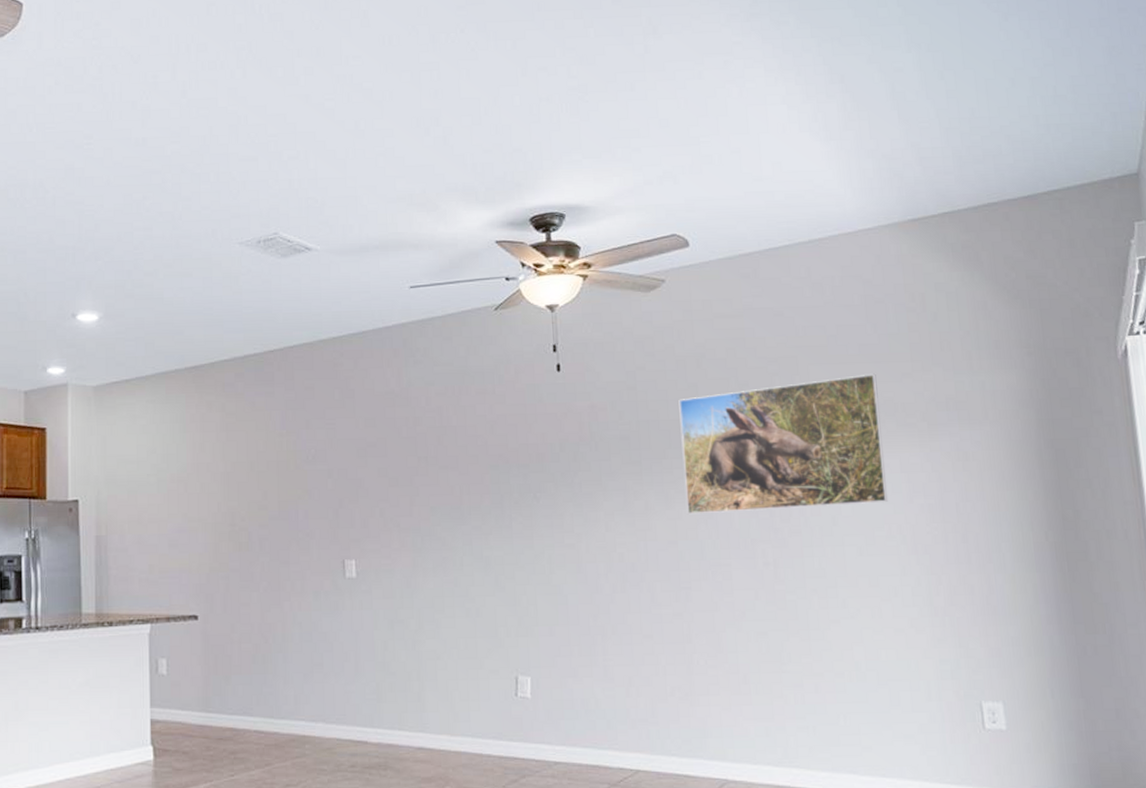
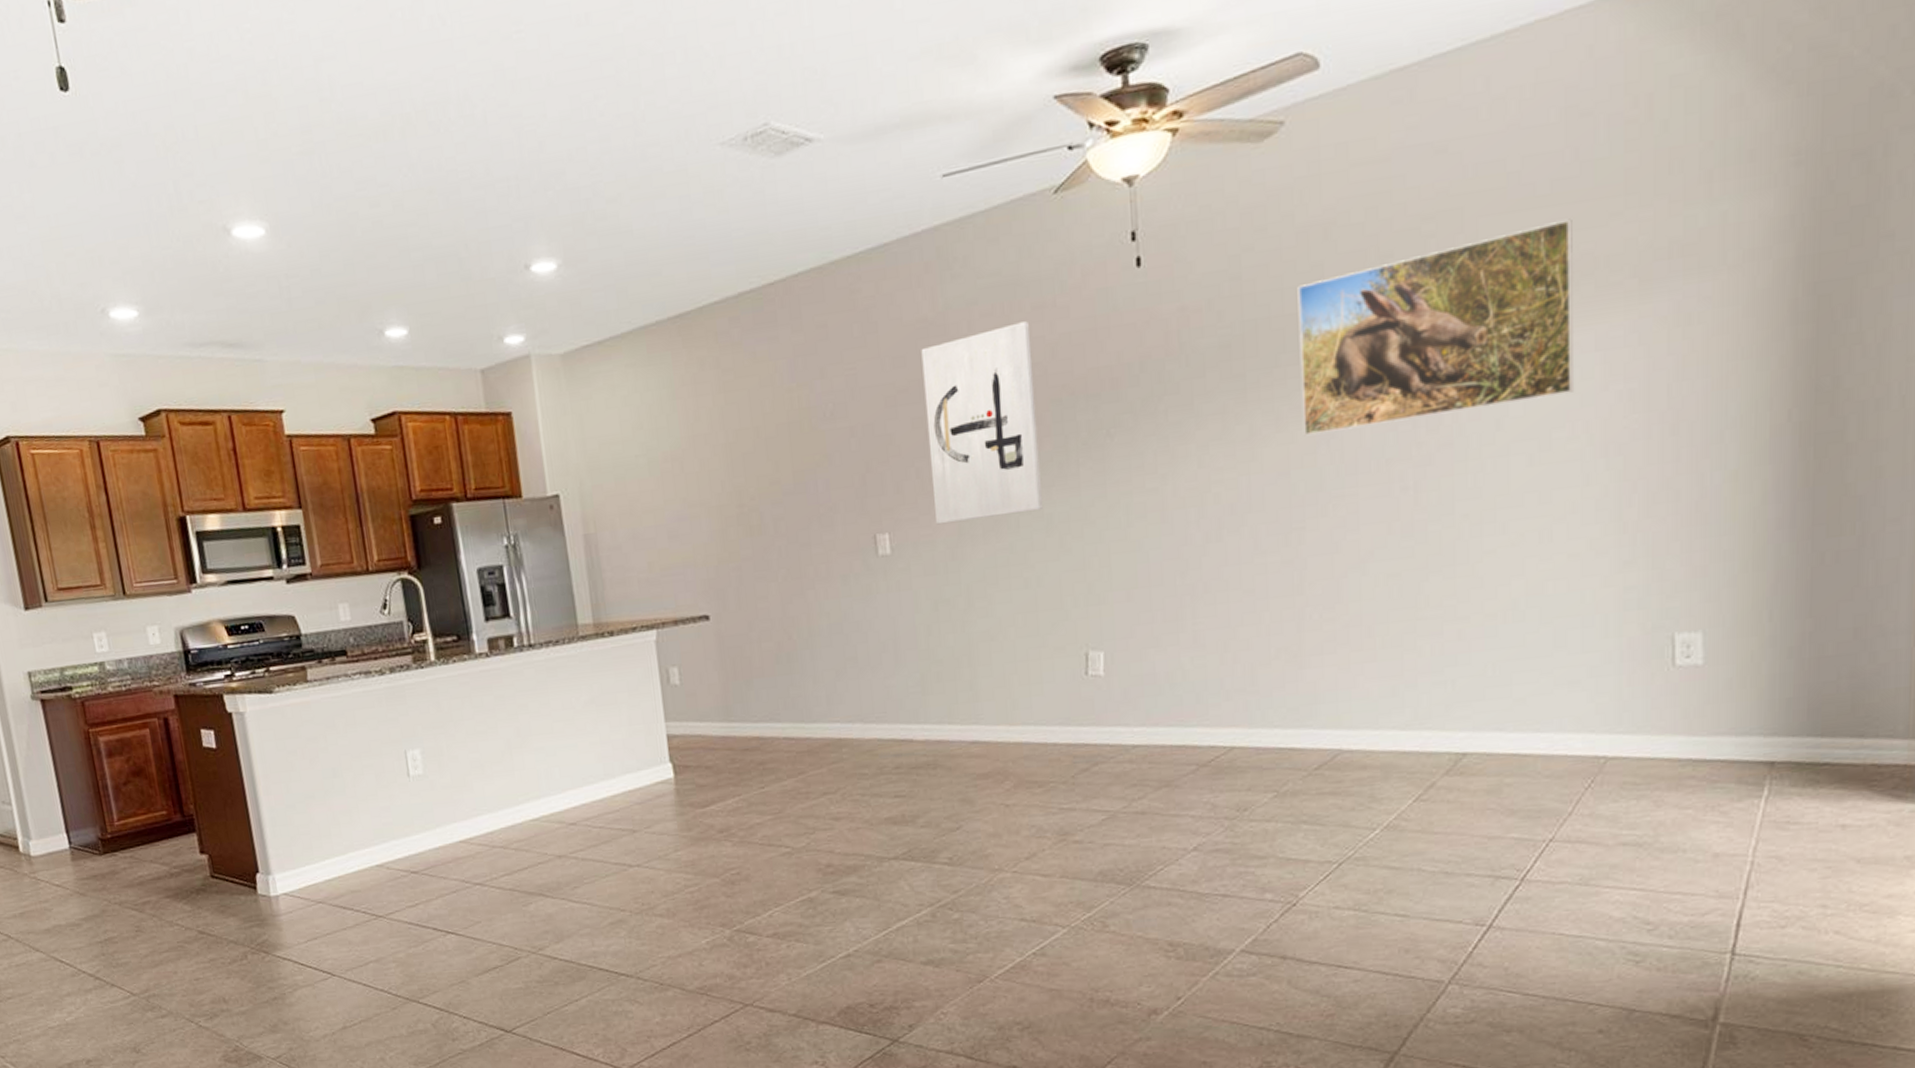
wall art: none [388,403,482,557] -> present [921,321,1042,525]

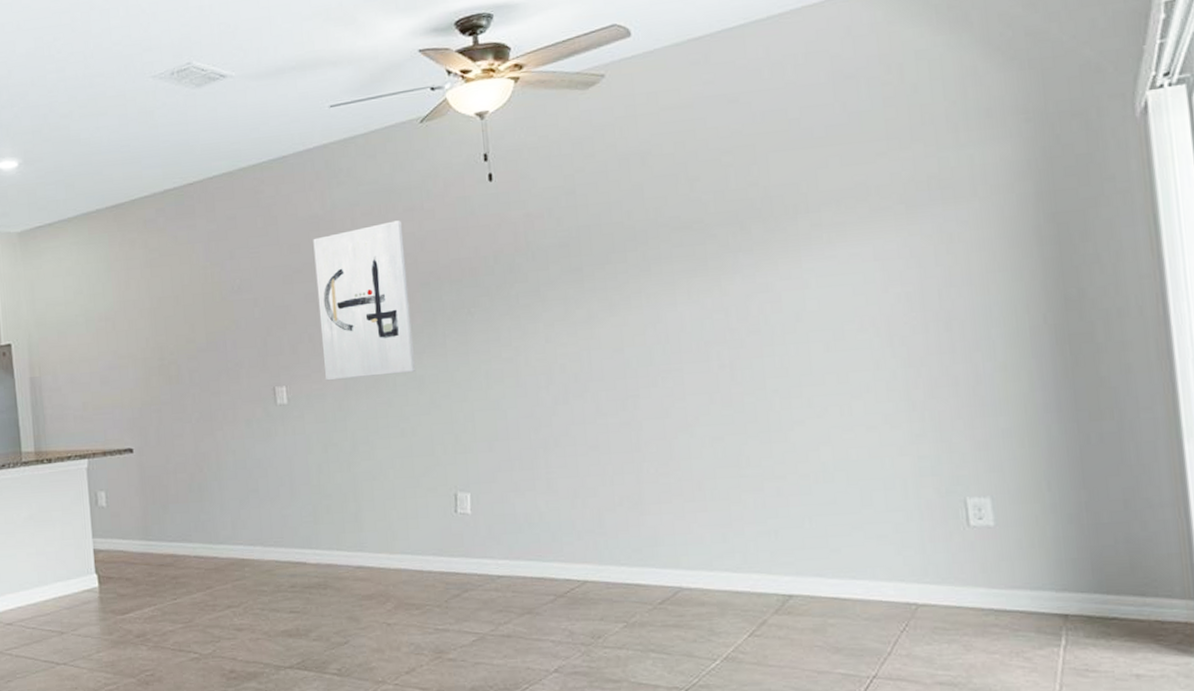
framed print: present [1297,218,1575,436] -> none [622,156,860,320]

